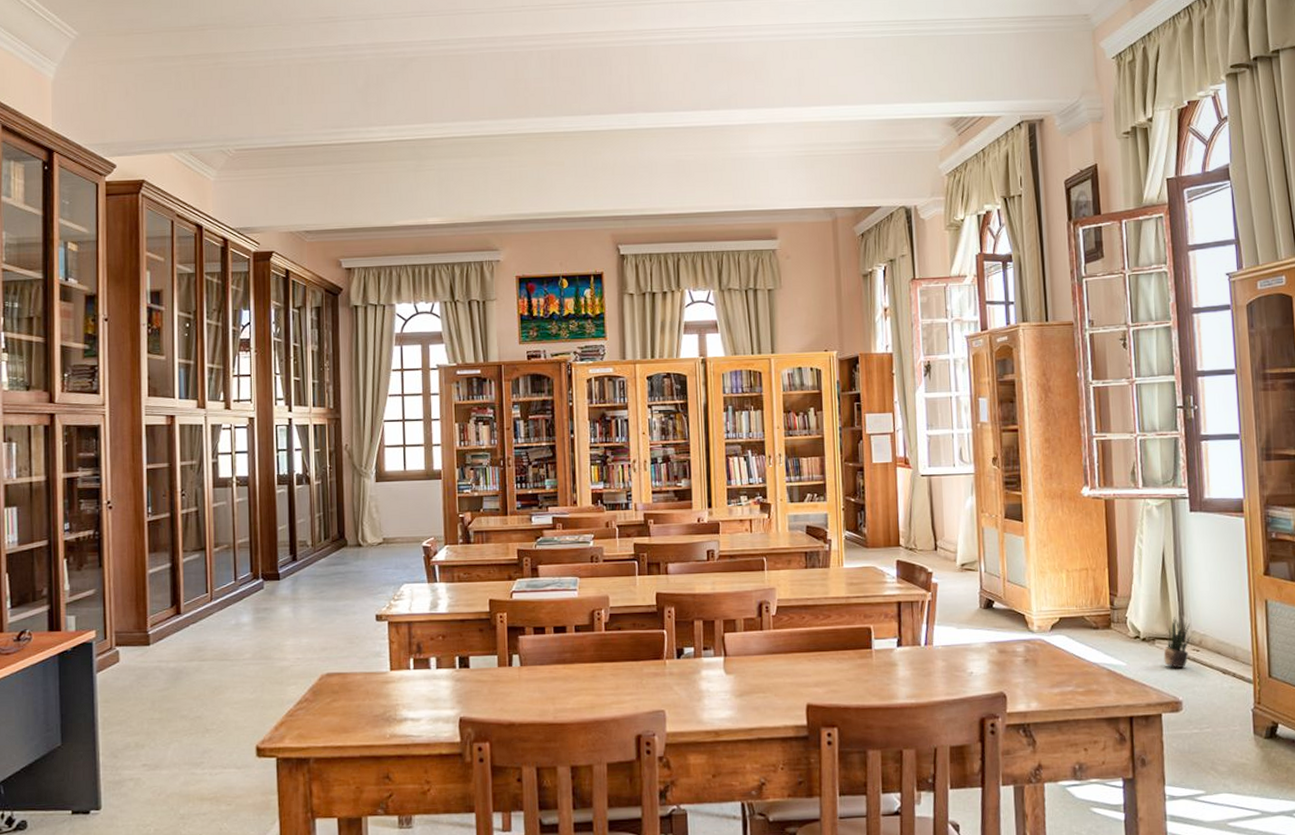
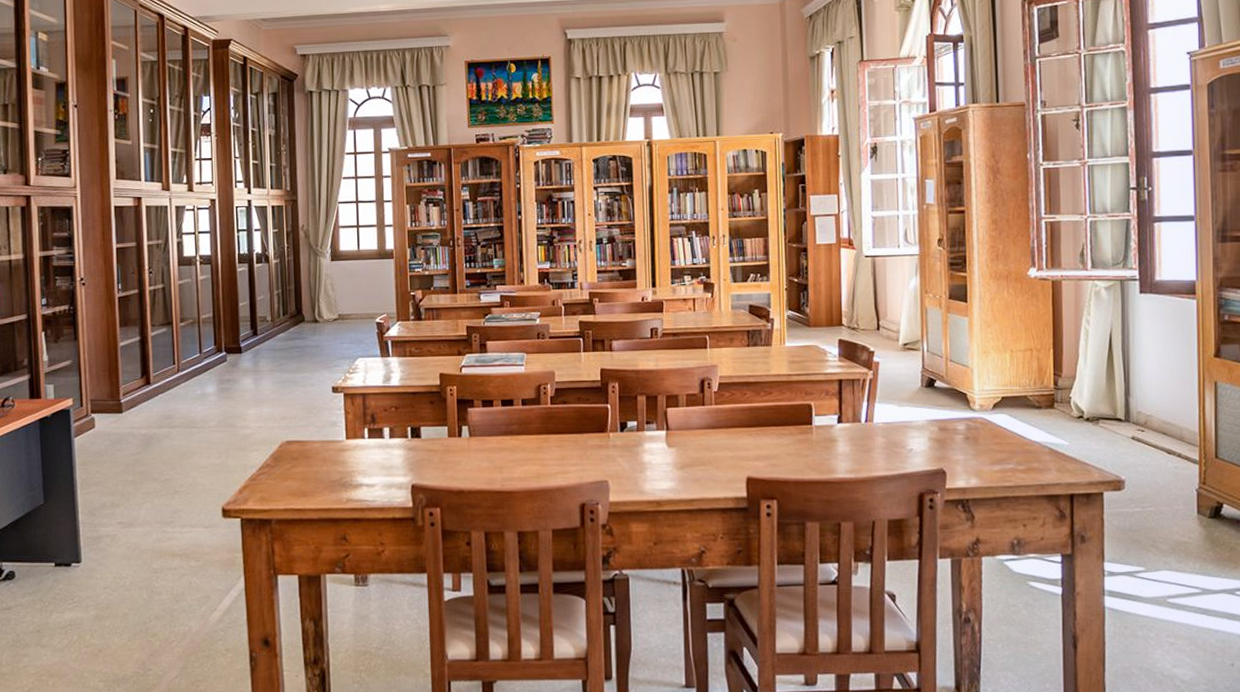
potted plant: present [1163,617,1191,669] -> none [1107,397,1136,449]

